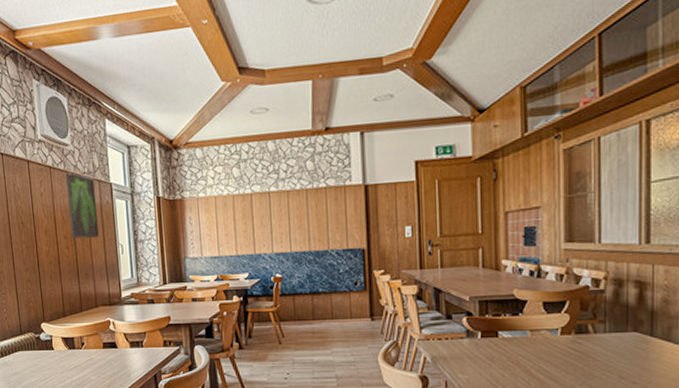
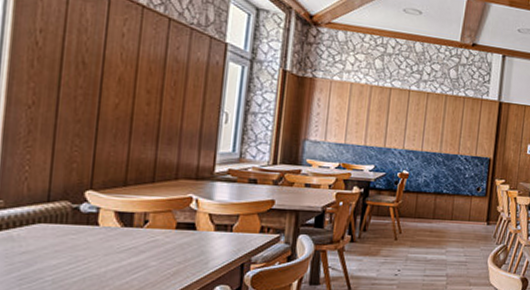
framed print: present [66,171,99,239] -> none [158,17,204,101]

